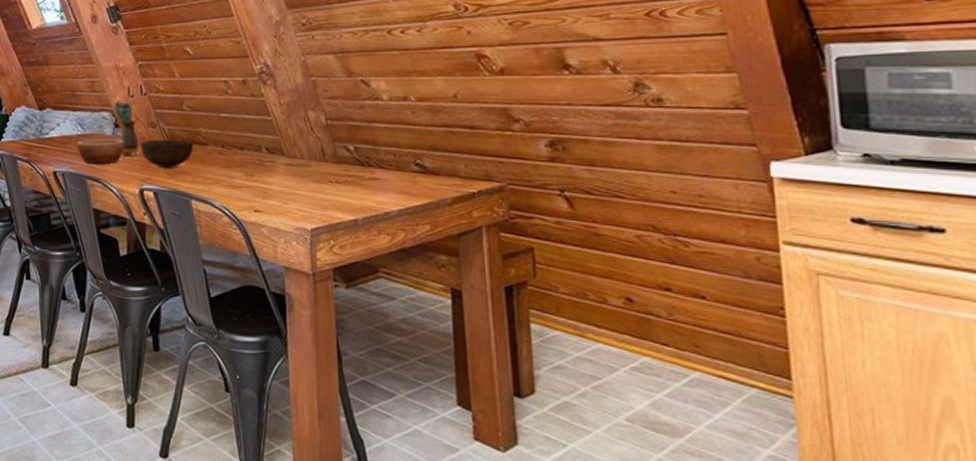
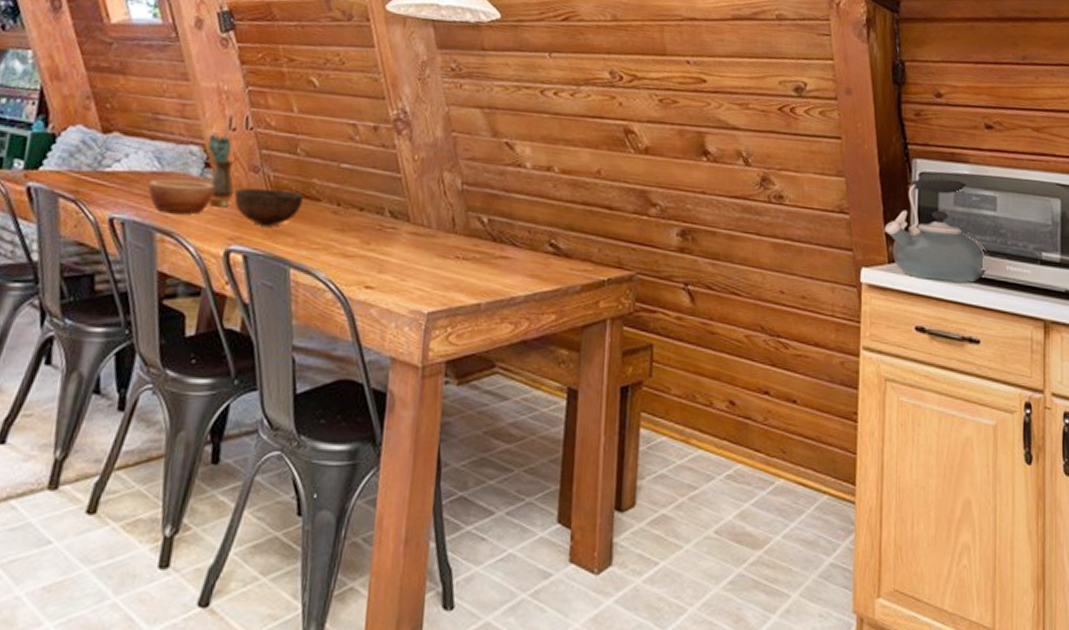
kettle: none [795,62,946,170] -> present [884,179,987,284]

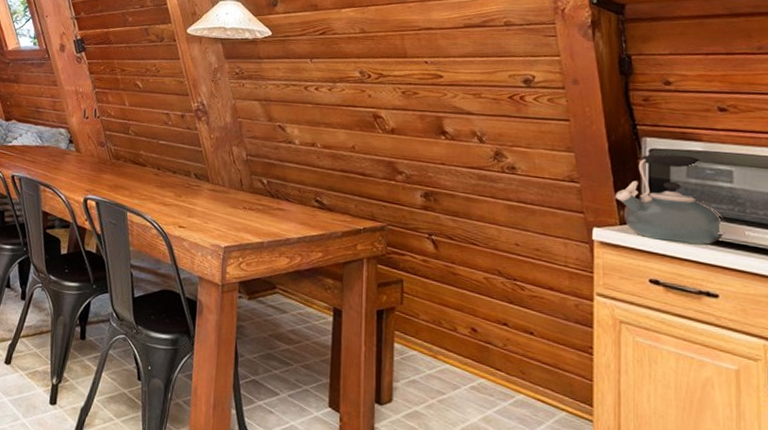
bowl: present [148,179,215,214] -> none [34,150,76,174]
vase: present [206,132,234,208] -> none [69,119,88,170]
bowl: present [234,188,304,226] -> none [89,157,135,182]

